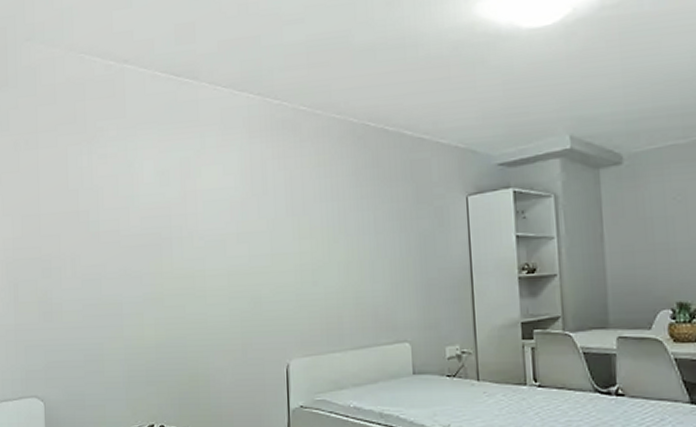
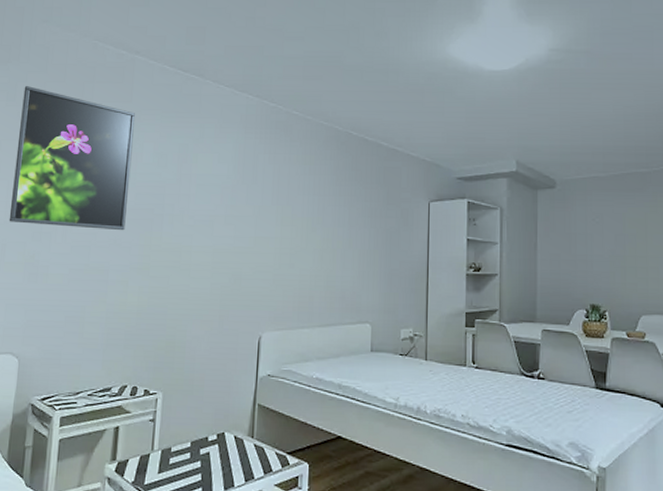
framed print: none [16,112,134,260] -> present [9,86,135,231]

